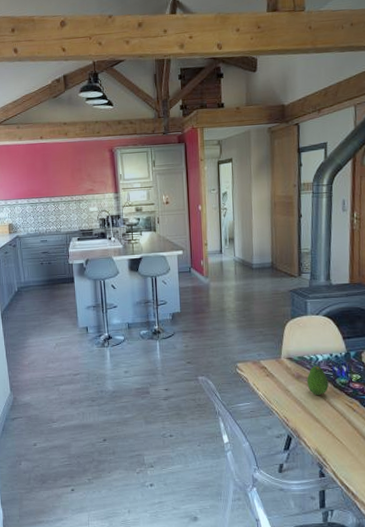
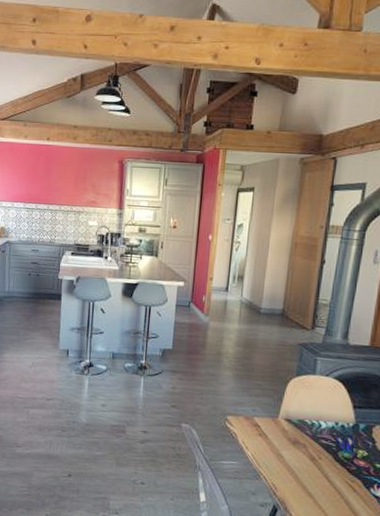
fruit: present [307,365,329,395] -> none [304,432,329,467]

